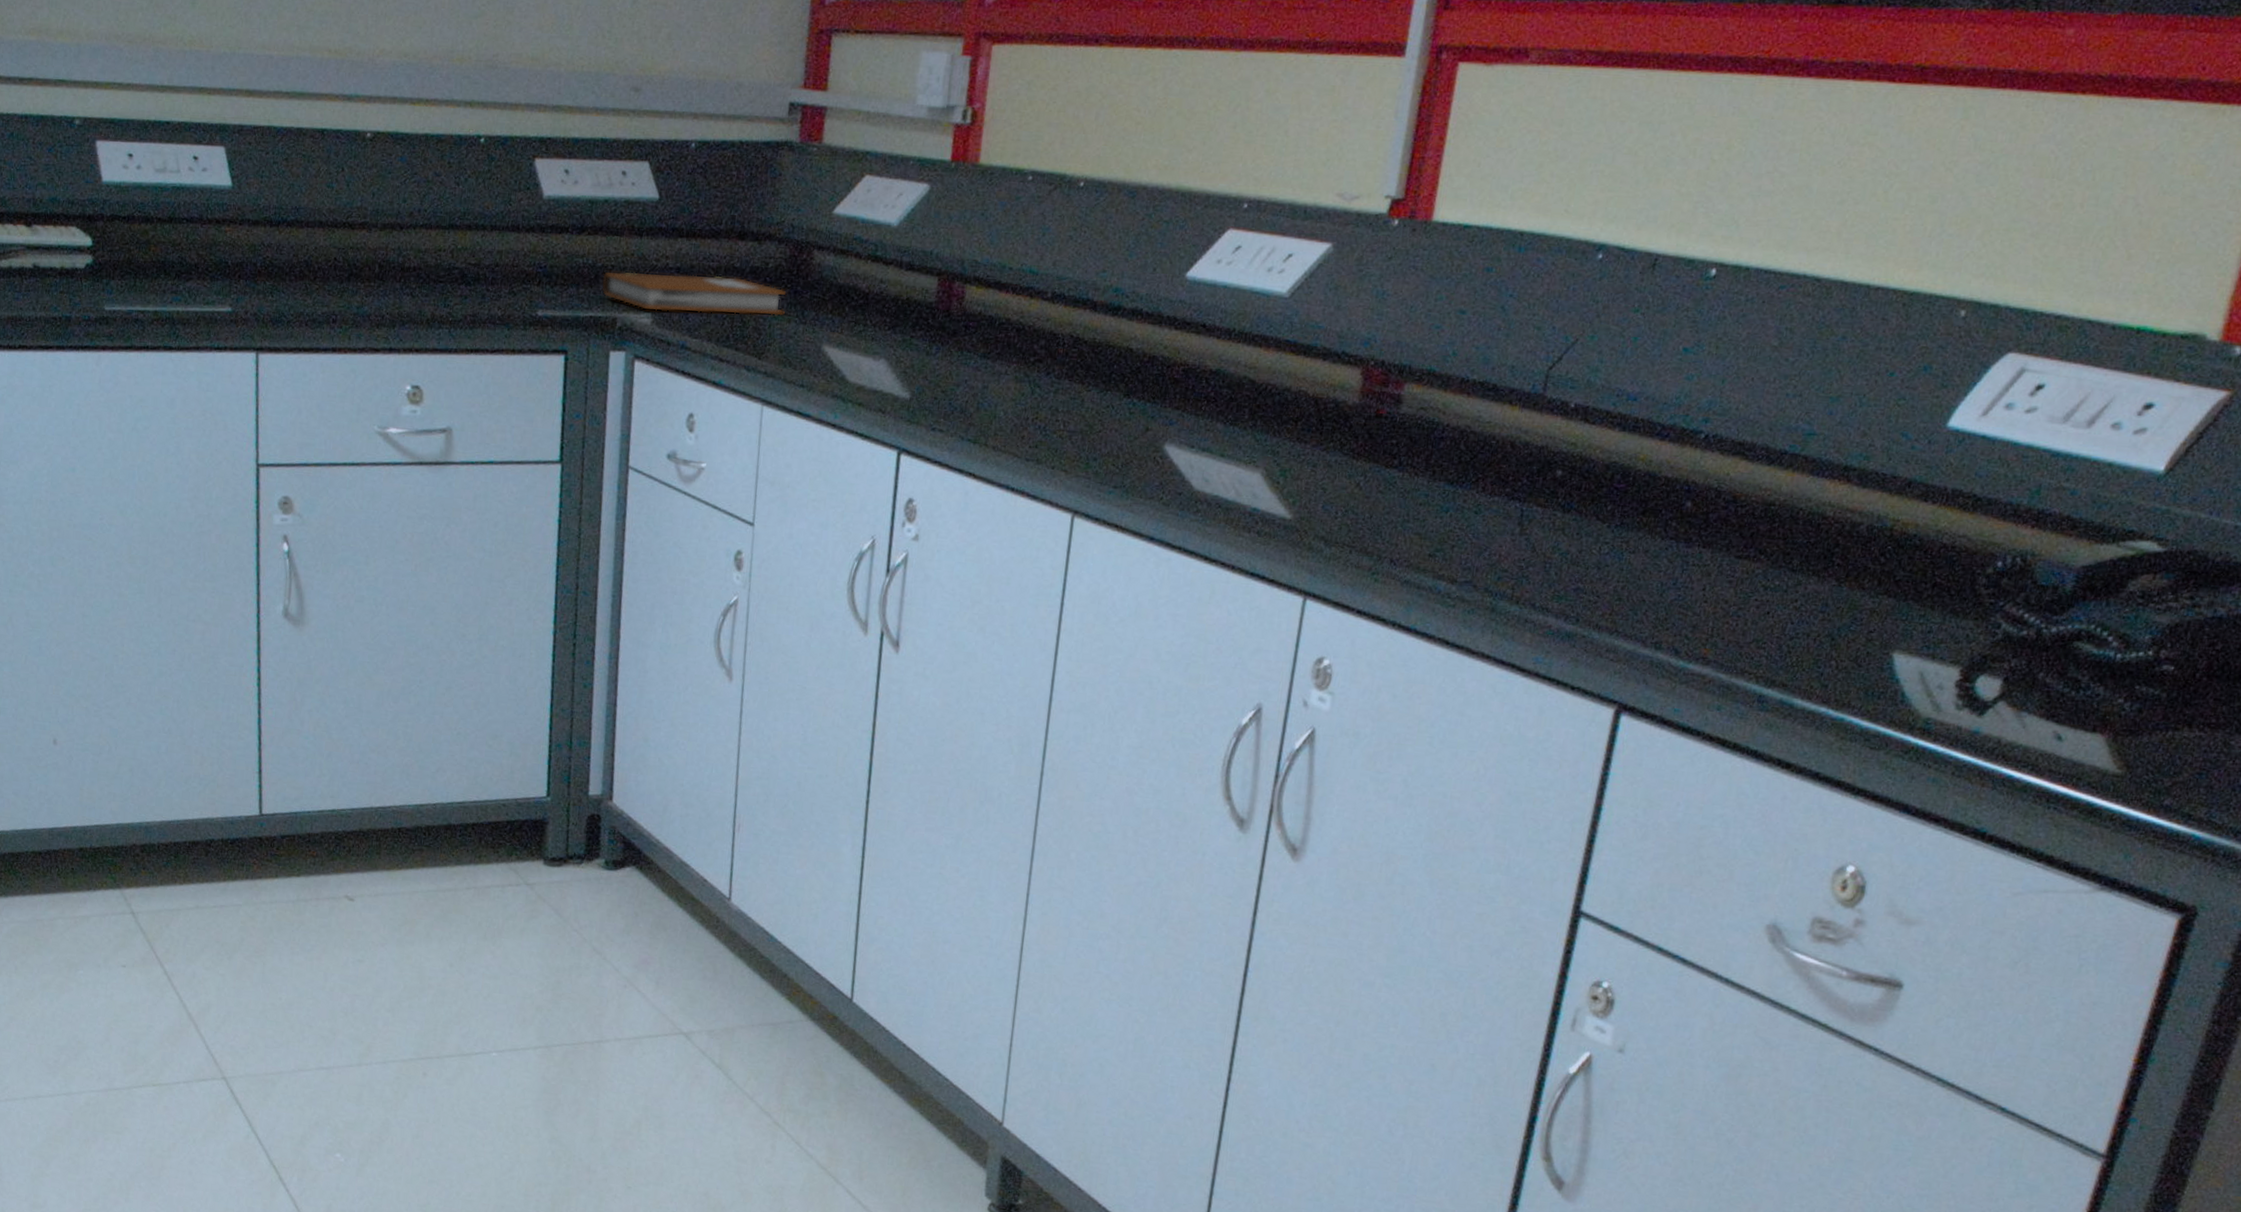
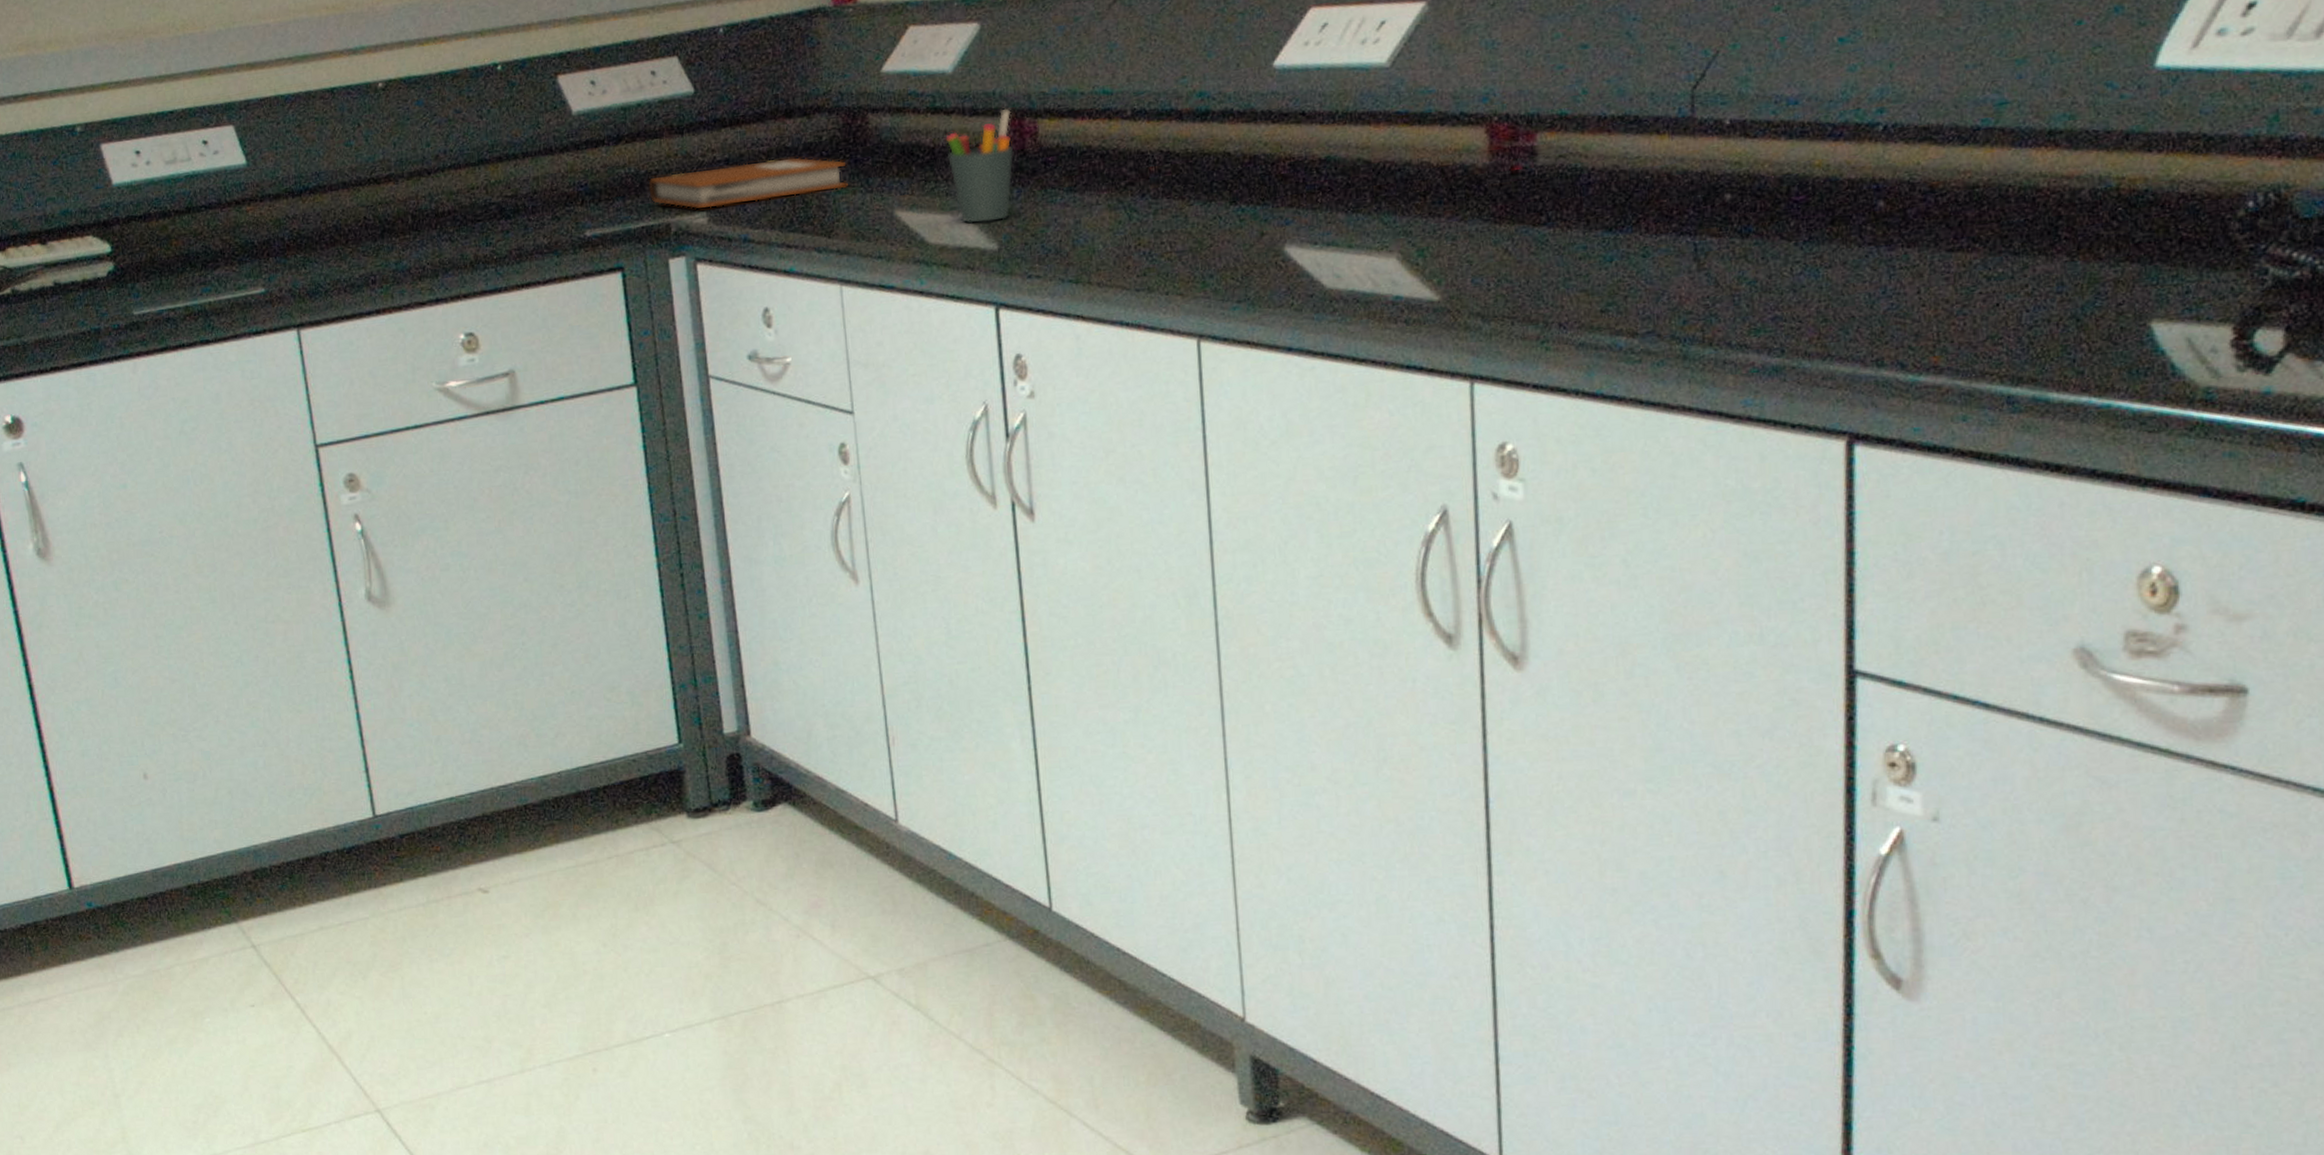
pen holder: none [878,269,944,372] -> present [945,108,1014,224]

